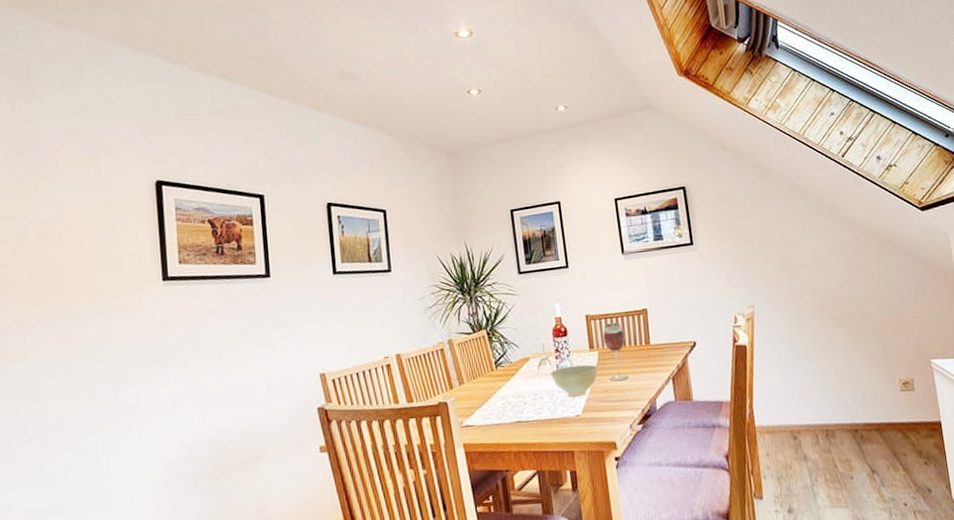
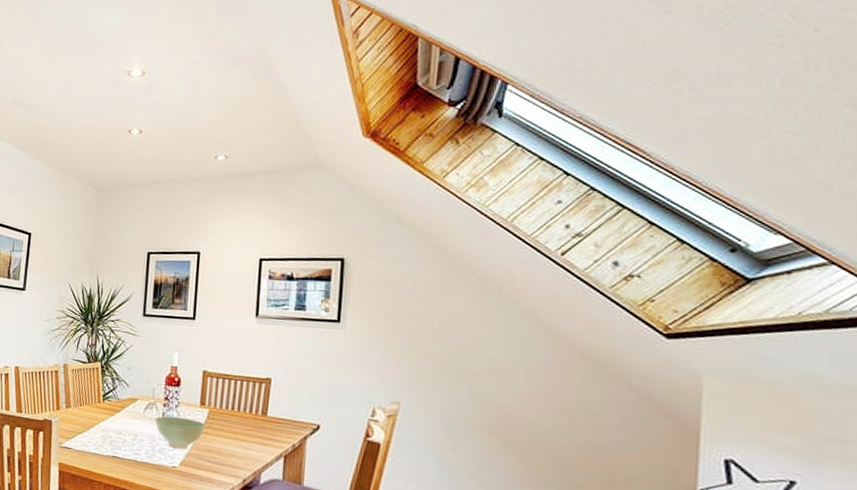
wineglass: present [603,322,628,381] -> none [215,383,241,445]

